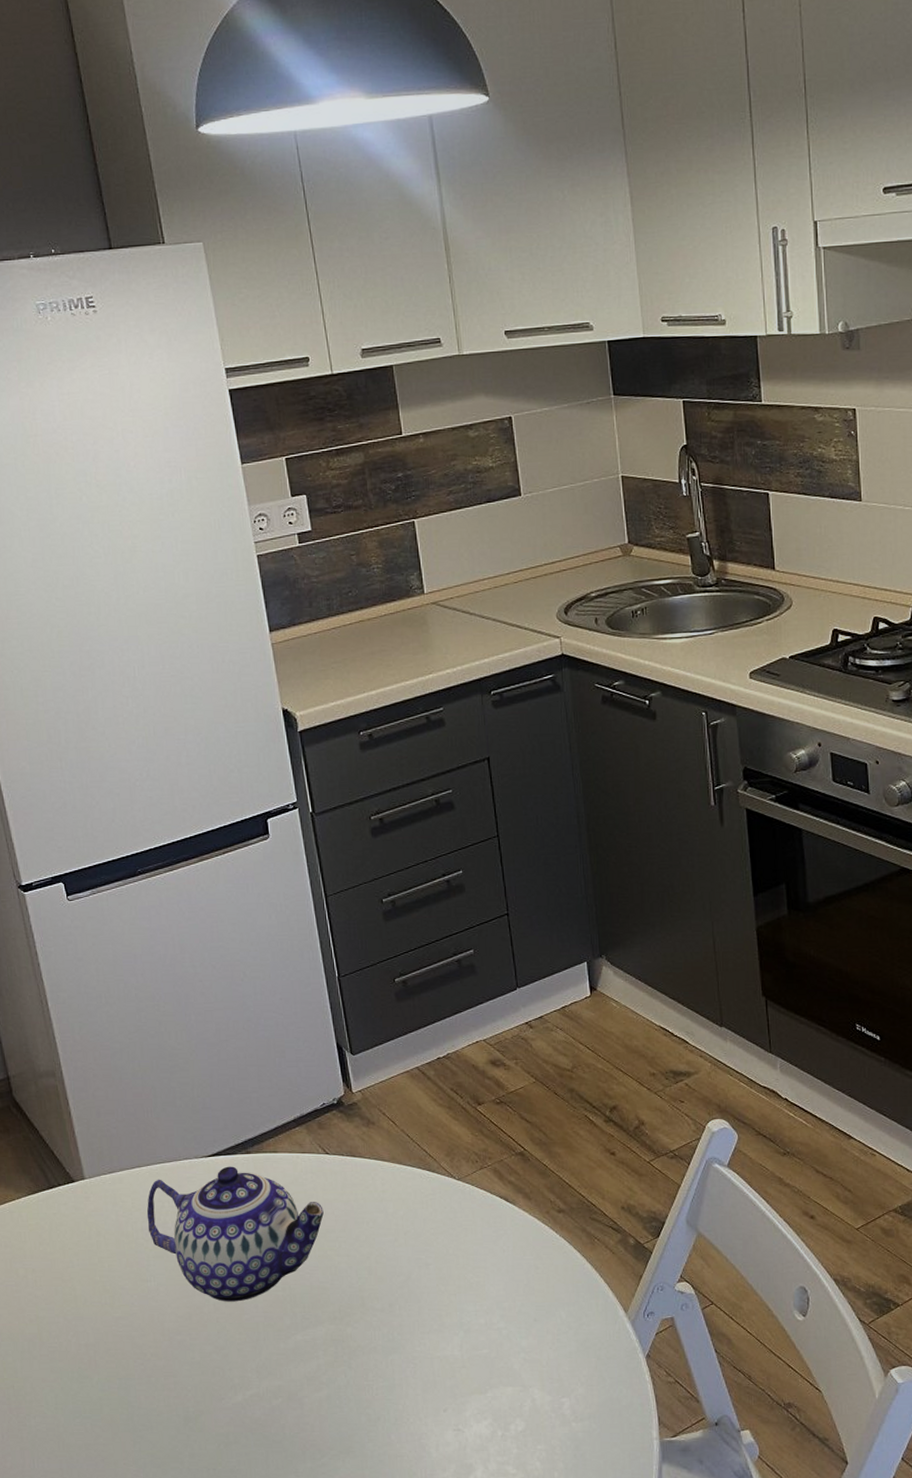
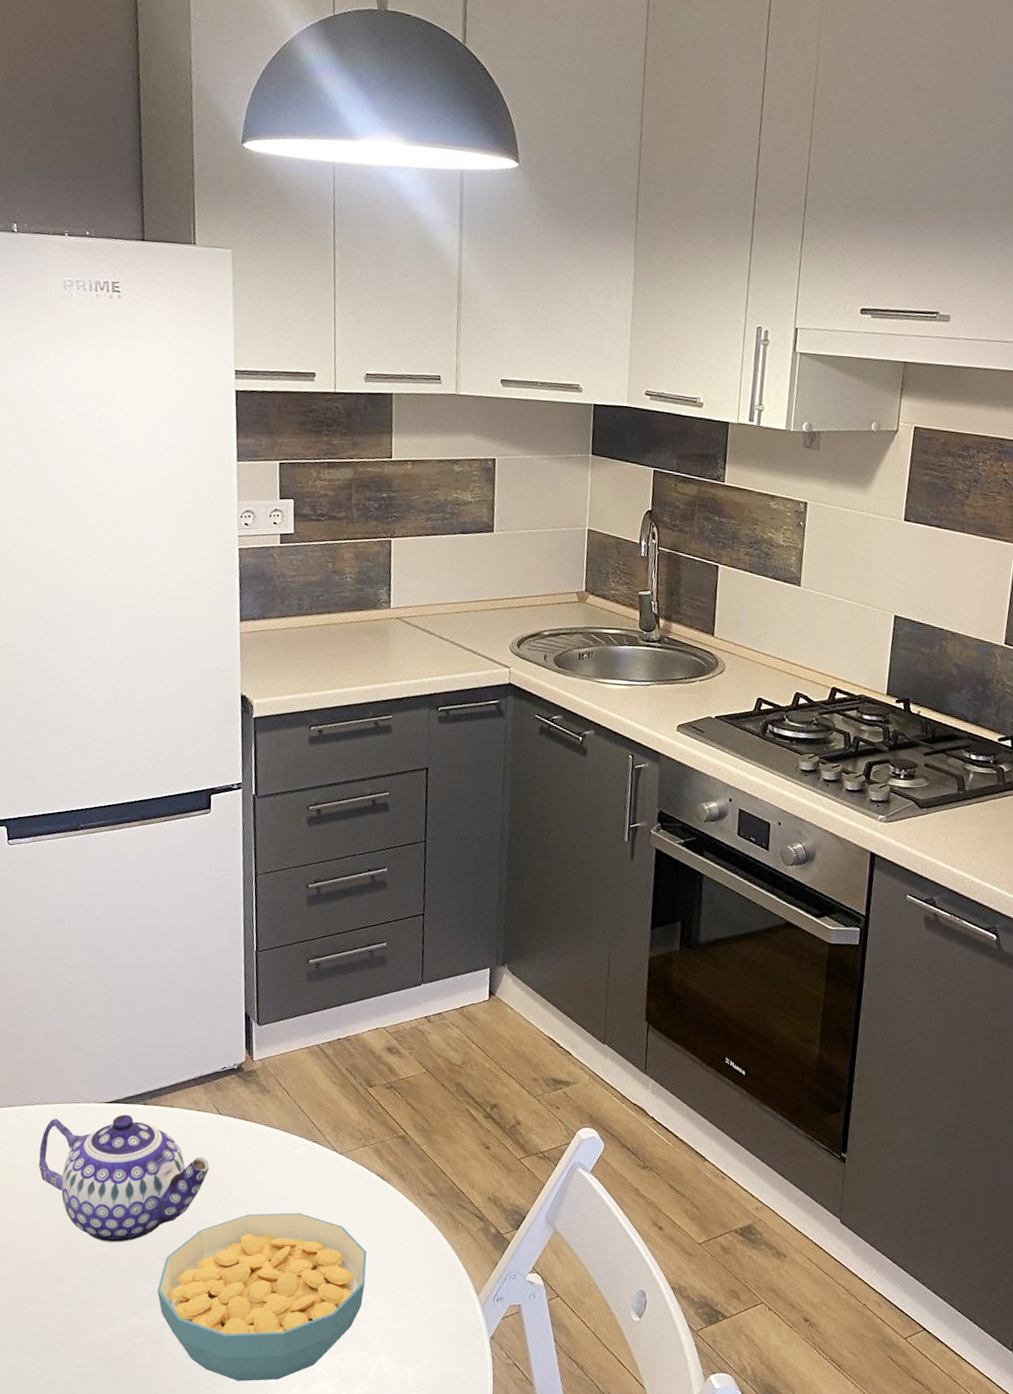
cereal bowl: none [289,1247,505,1433] -> present [157,1212,367,1382]

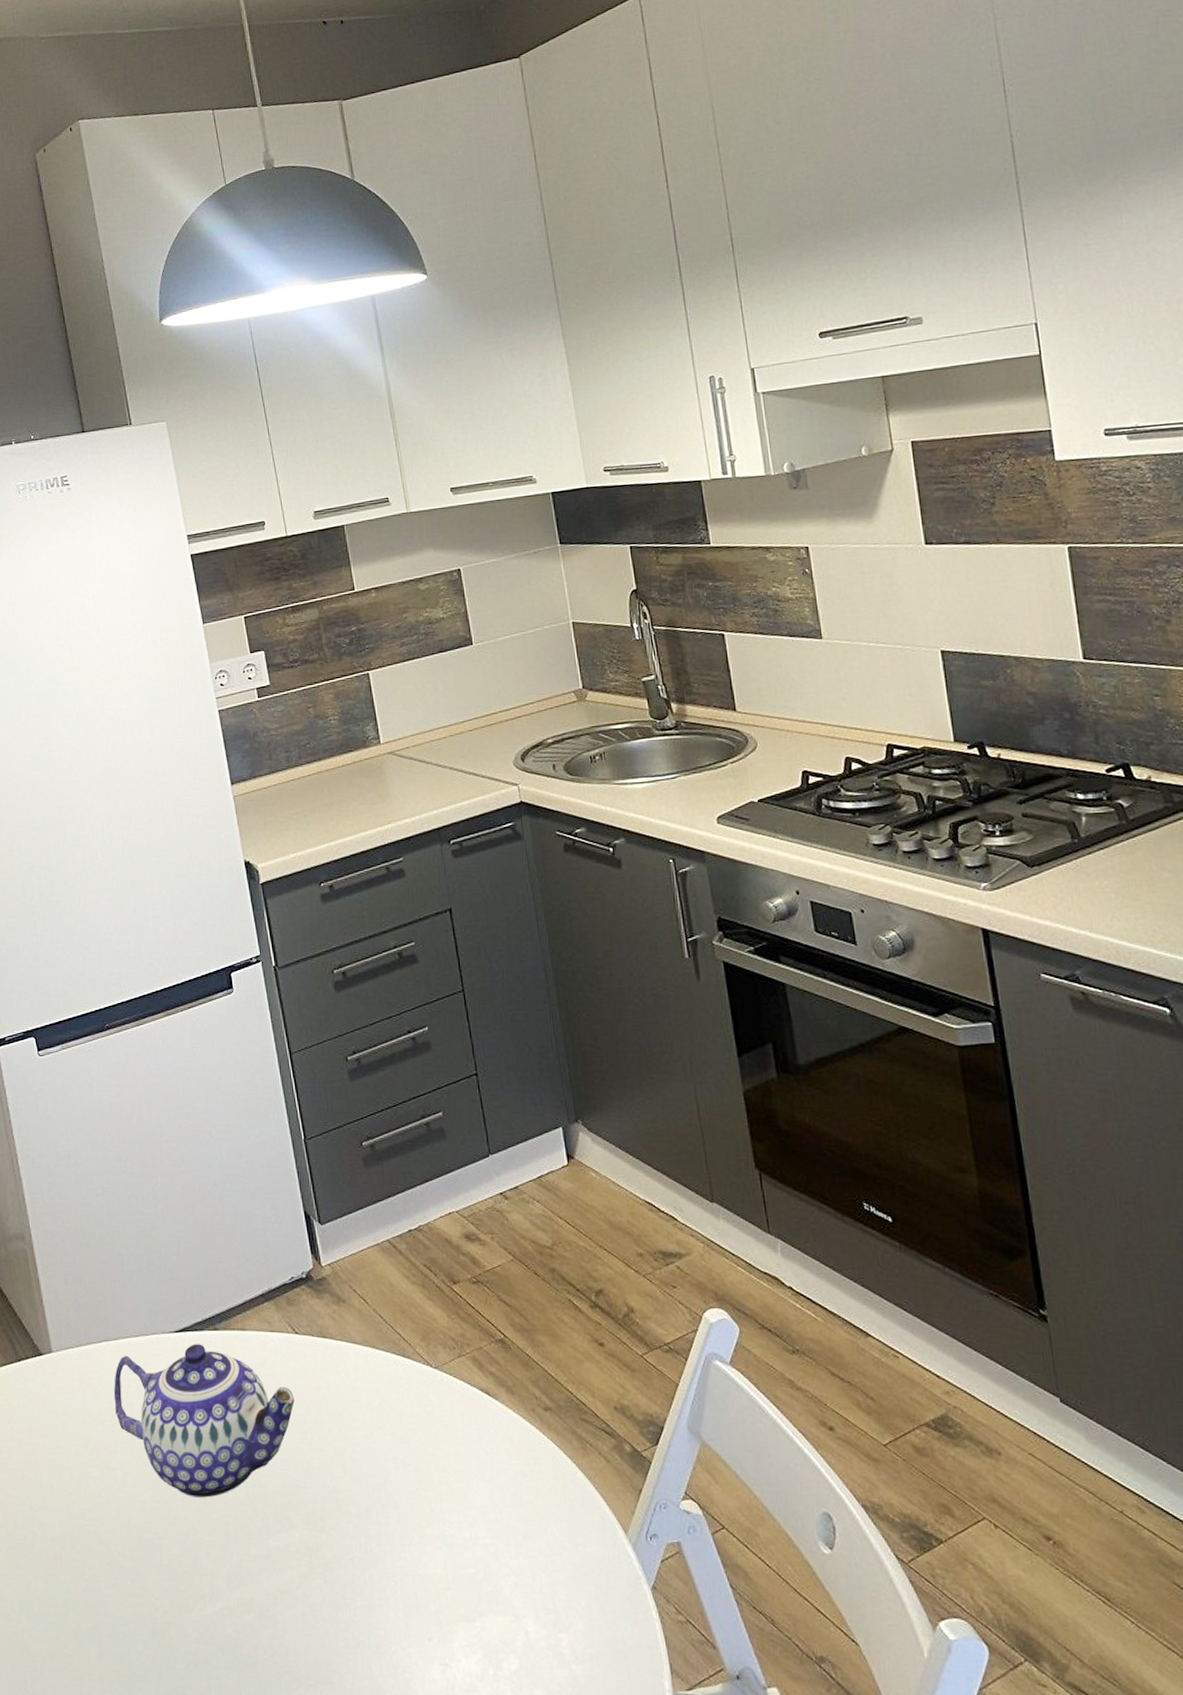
cereal bowl: present [157,1212,367,1382] -> none [260,1444,493,1663]

